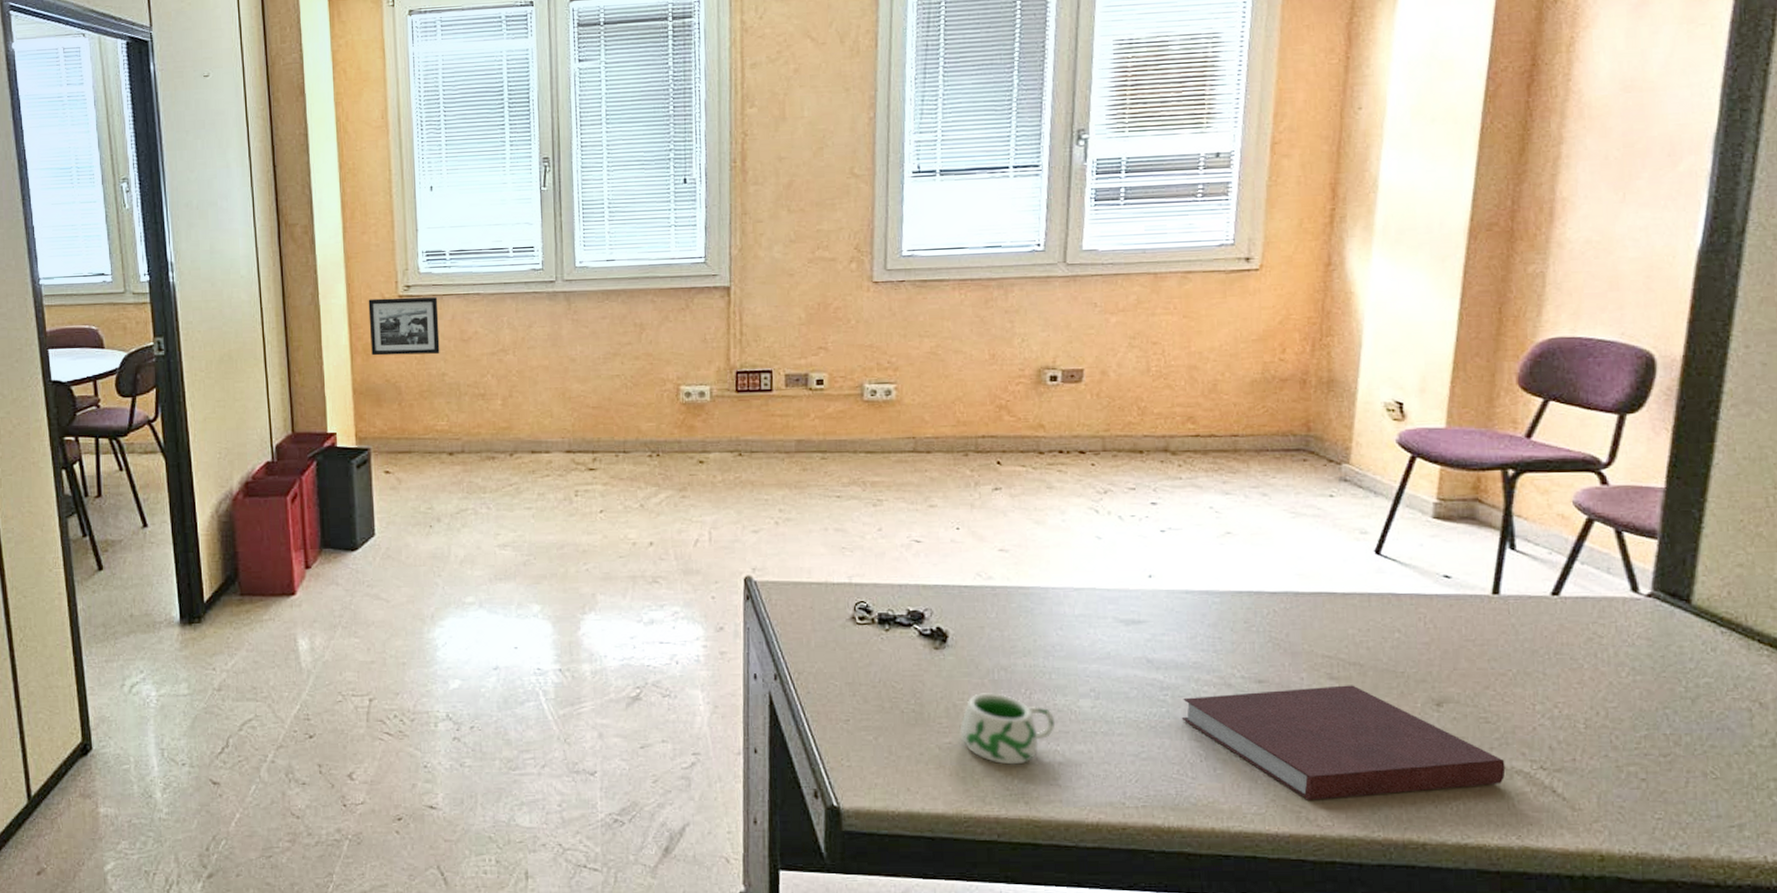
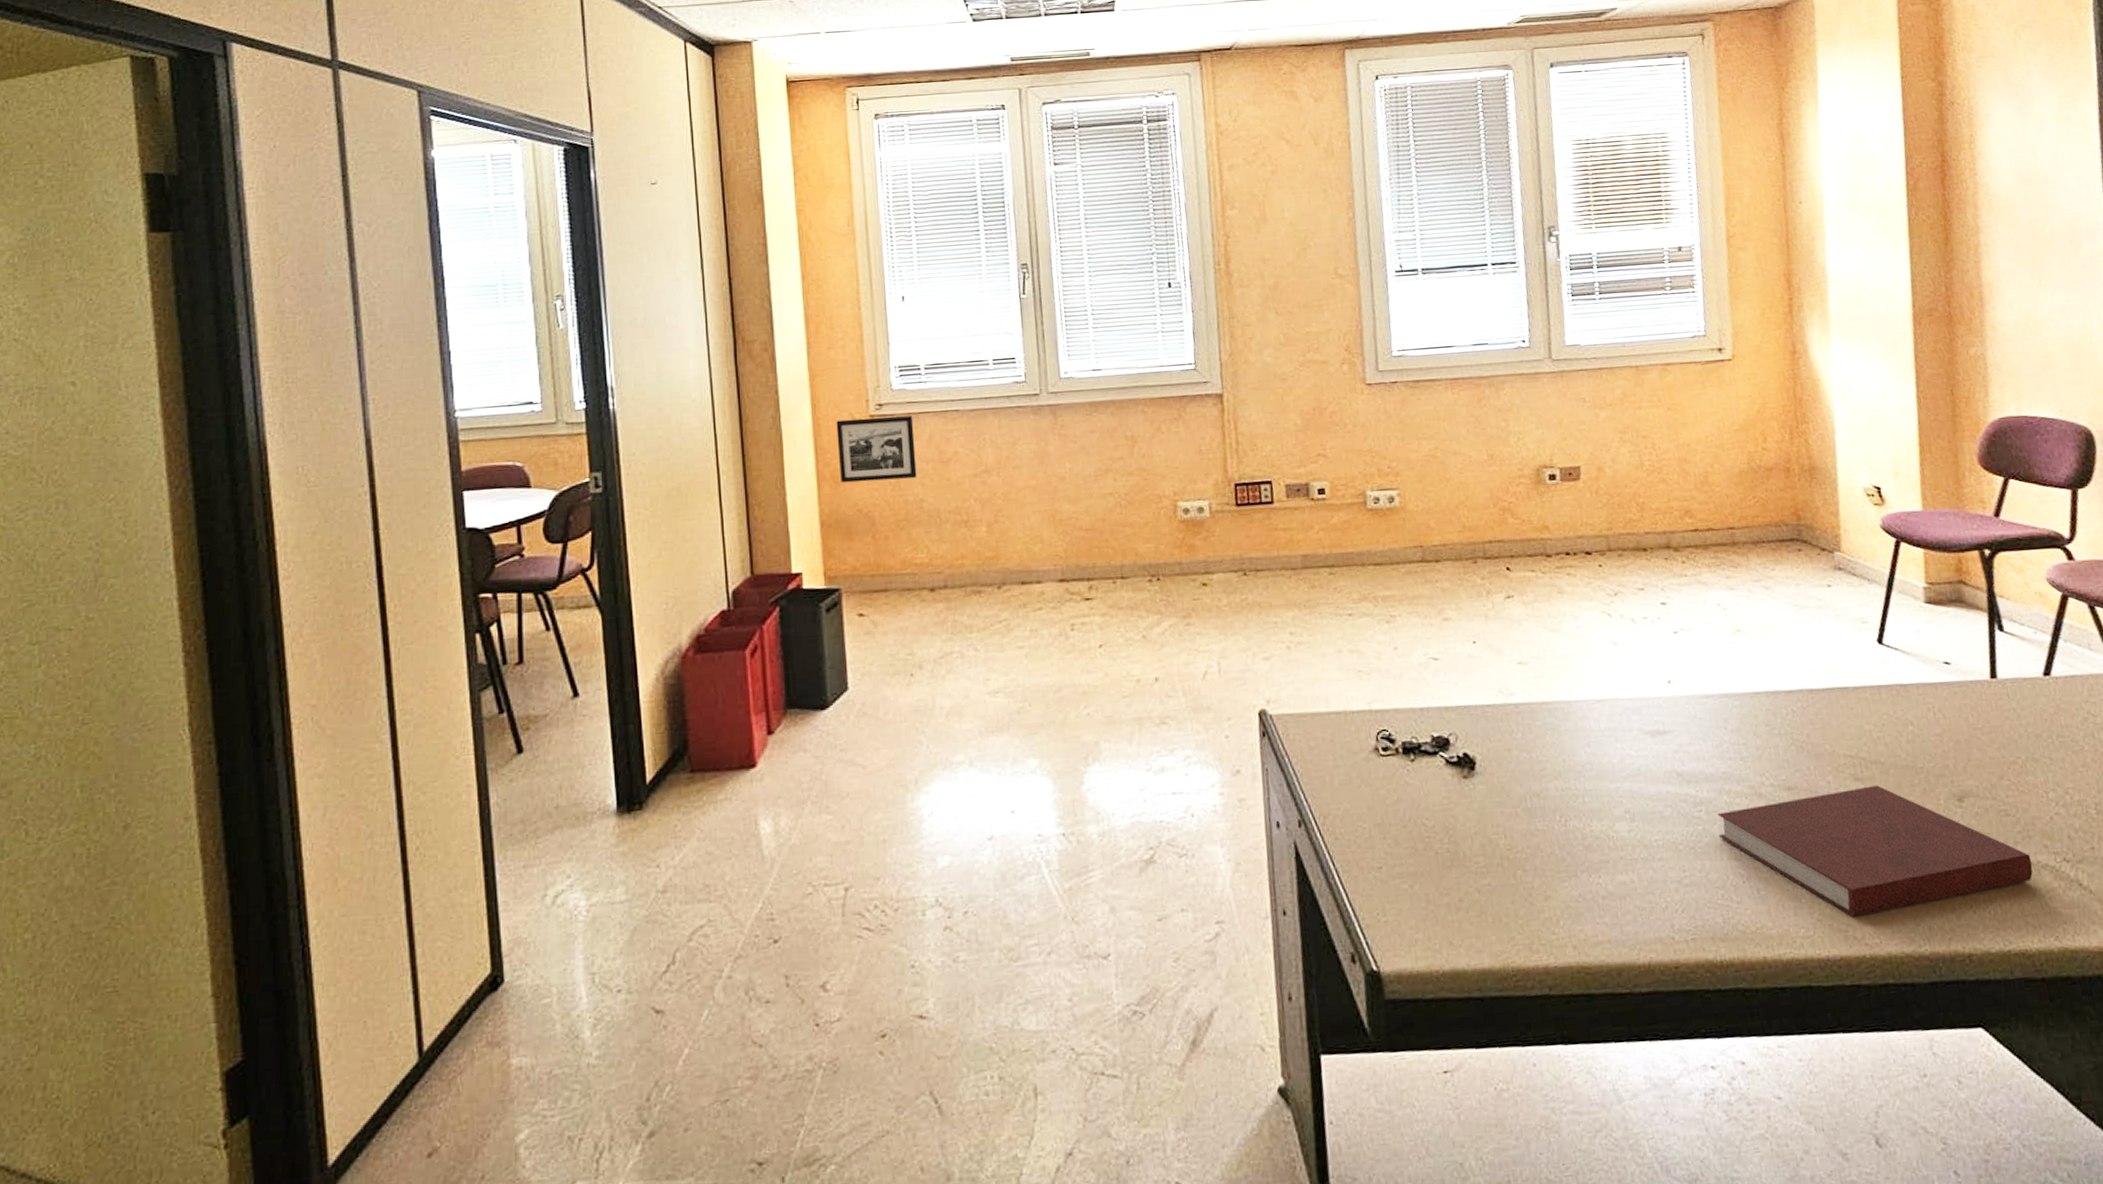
mug: present [960,693,1056,765] -> none [1498,822,1595,905]

